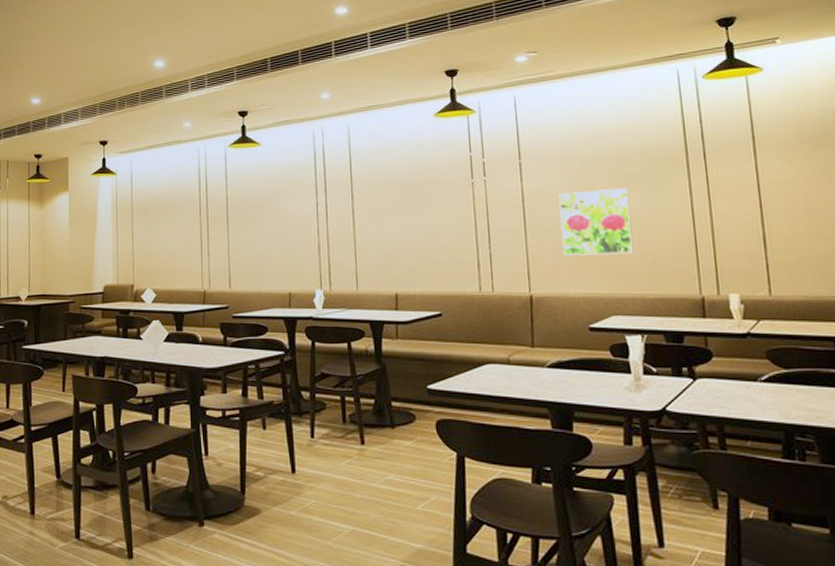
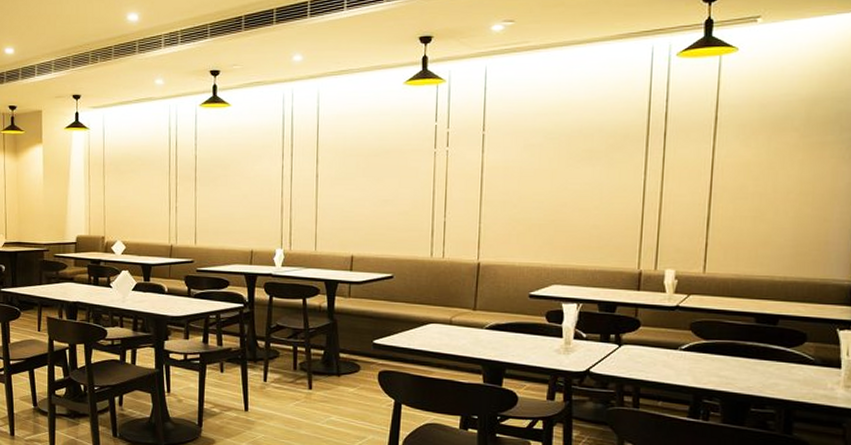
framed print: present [558,187,634,256] -> none [514,163,585,228]

